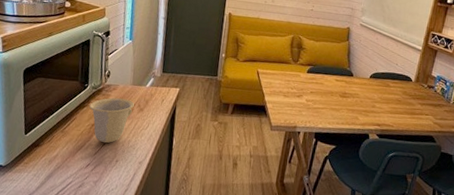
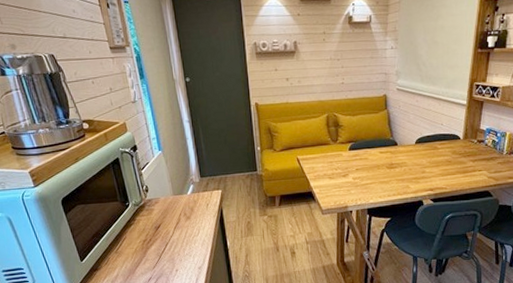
cup: present [89,97,135,143] -> none [136,210,180,256]

